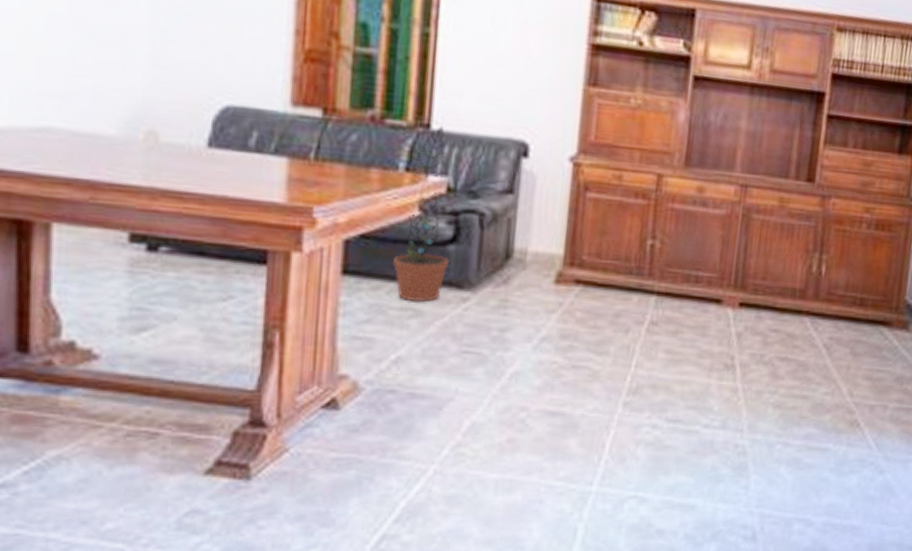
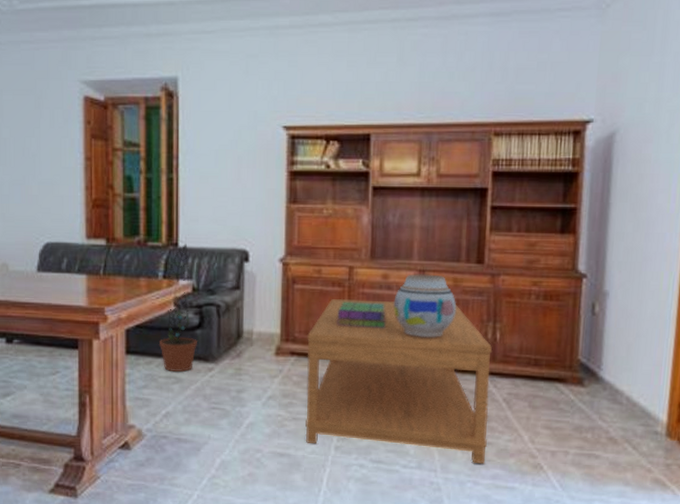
coffee table: none [586,213,817,422] -> present [305,298,493,465]
stack of books: none [636,218,698,254] -> present [336,302,386,328]
vase: none [707,189,780,269] -> present [393,274,456,338]

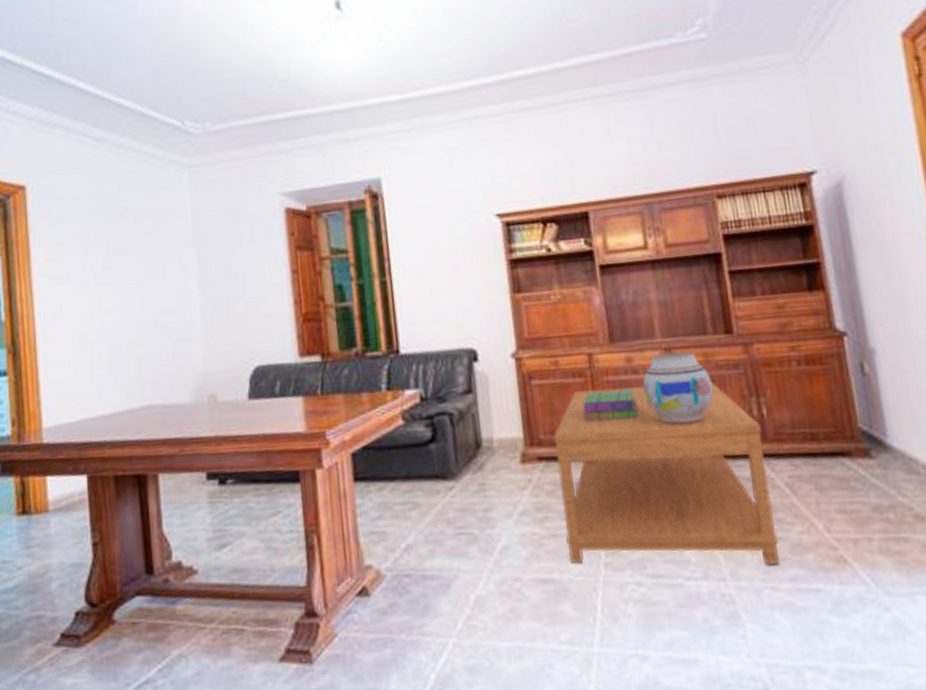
decorative plant: present [158,244,198,372] -> none [389,350,433,496]

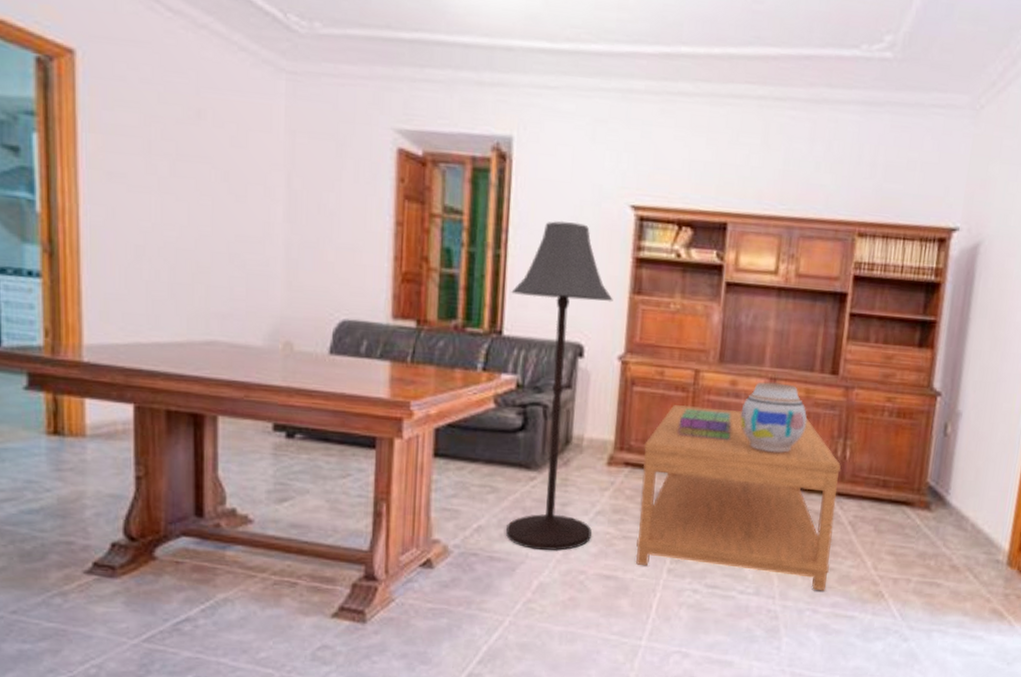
floor lamp: none [401,239,519,562] -> present [506,220,613,551]

